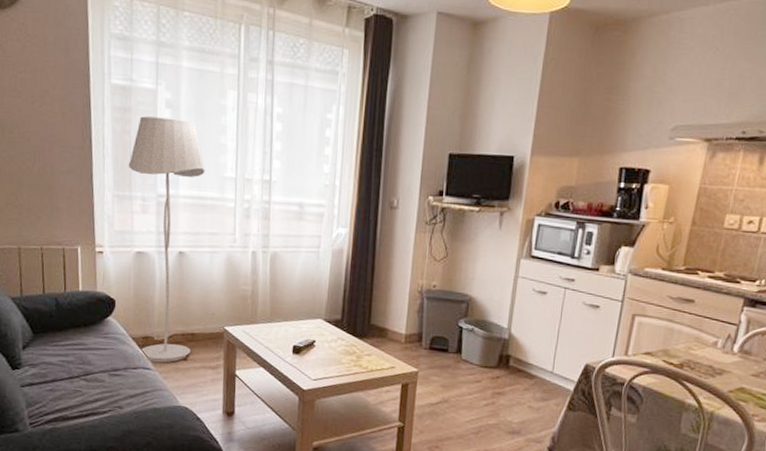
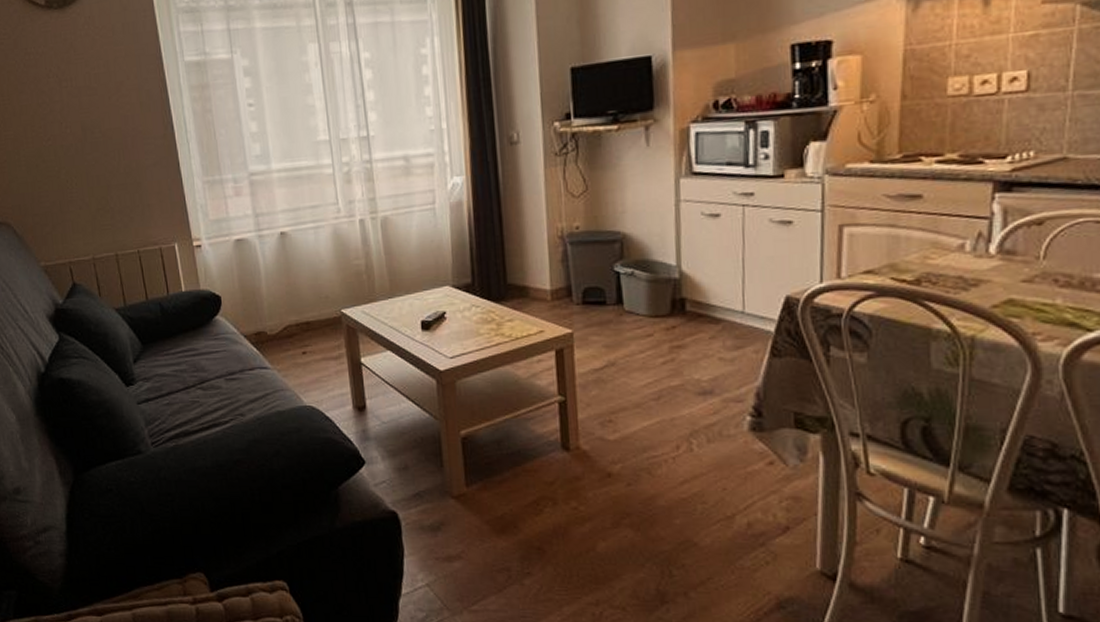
floor lamp: present [128,116,205,363] -> none [214,86,308,360]

